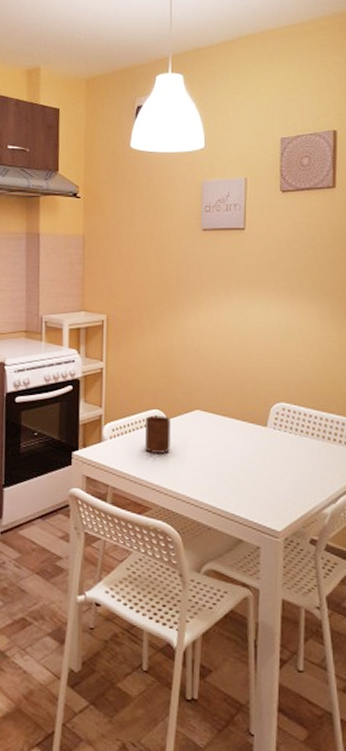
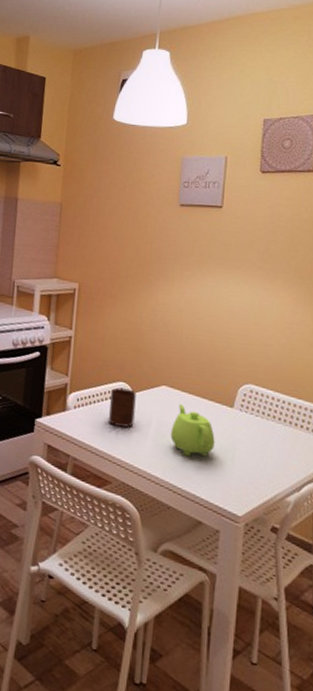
teapot: none [206,426,251,478] -> present [170,403,215,457]

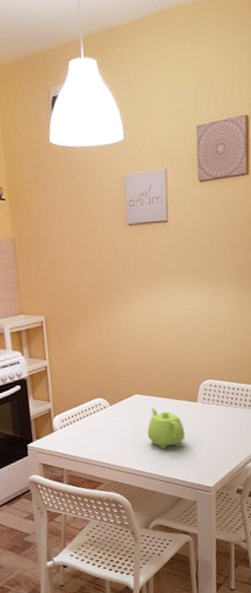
cup: present [109,387,136,428] -> none [91,403,115,437]

